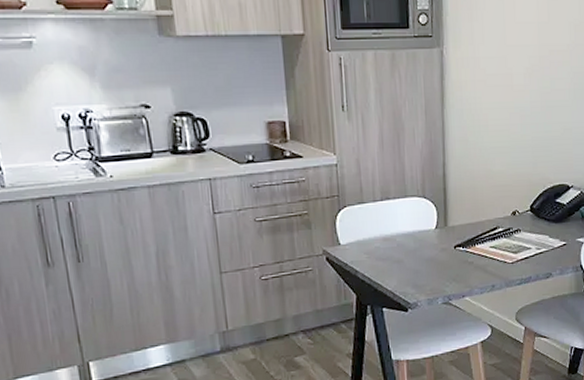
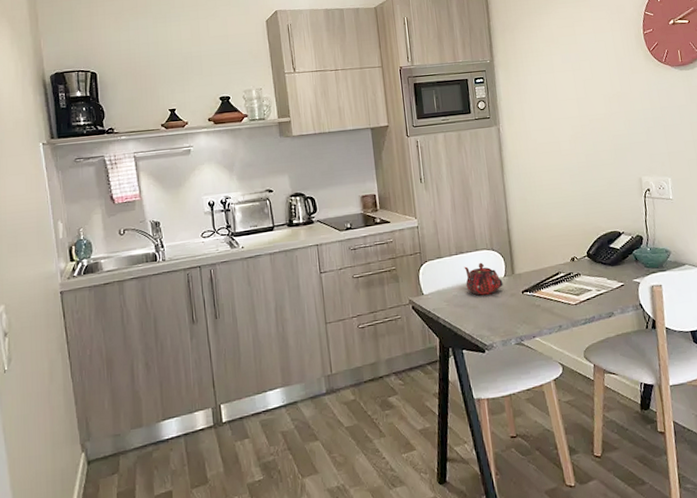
teapot: none [389,211,434,249] -> present [464,262,503,295]

